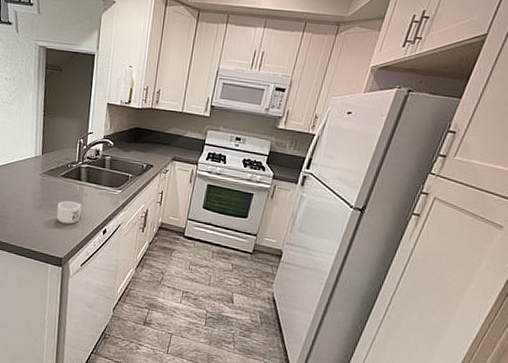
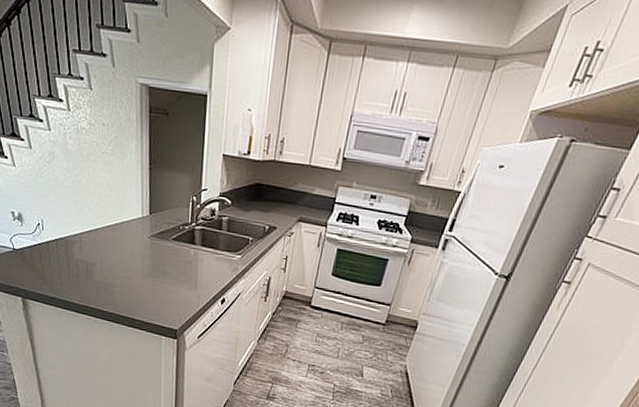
mug: present [56,200,82,224] -> none [169,267,197,293]

